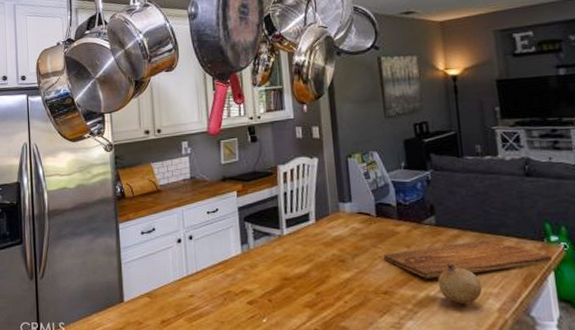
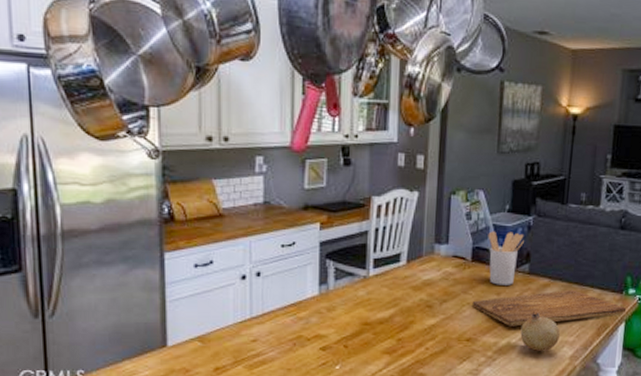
utensil holder: none [388,187,426,238] -> present [488,231,524,285]

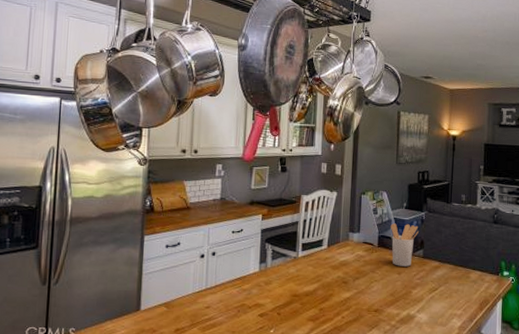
cutting board: present [471,289,627,327] -> none [378,271,503,301]
fruit: present [520,312,561,351] -> none [418,289,450,322]

